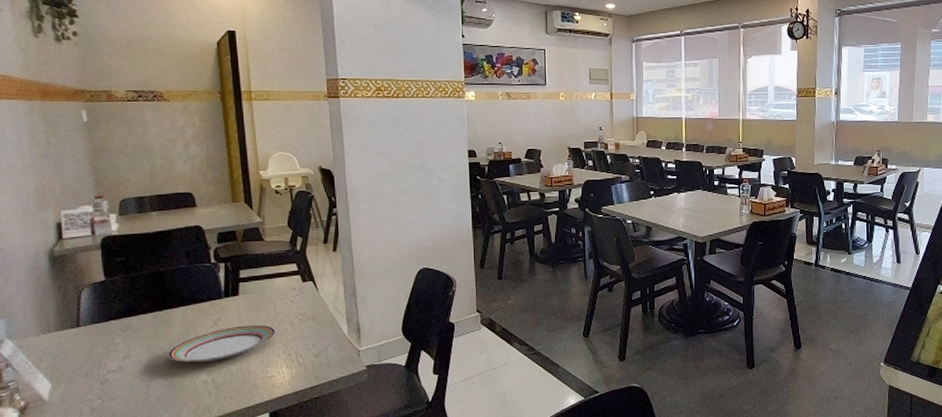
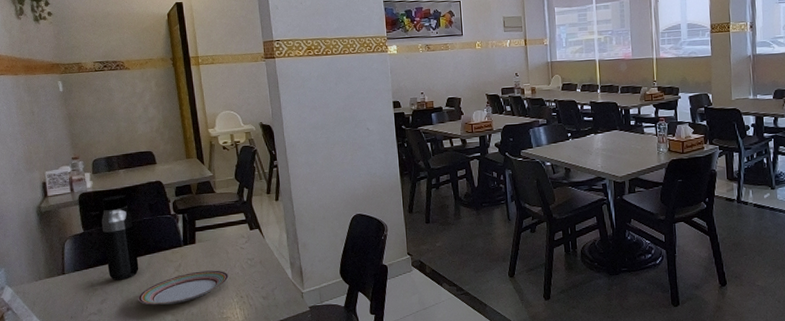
water bottle: none [127,239,170,335] -> present [101,194,139,280]

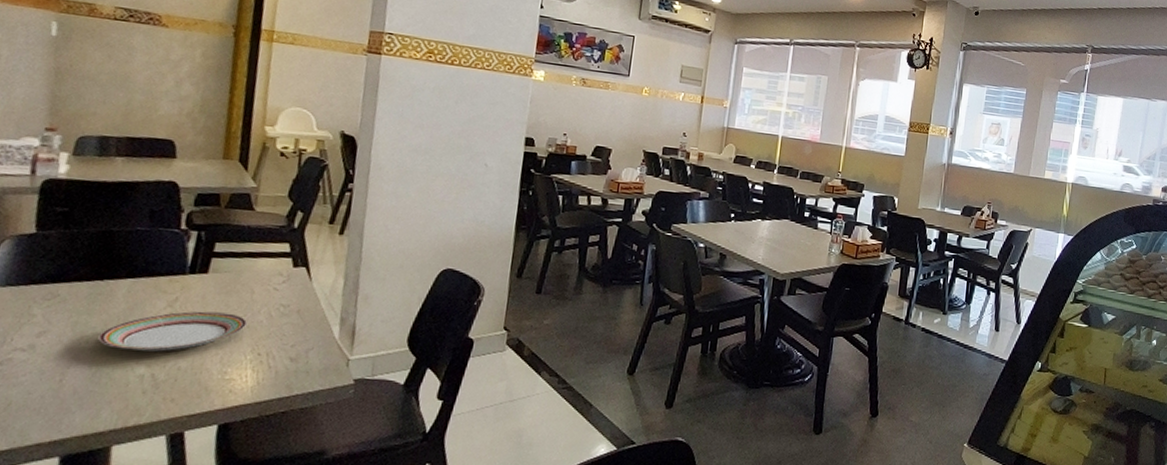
water bottle: present [101,194,139,280] -> none [61,189,120,308]

